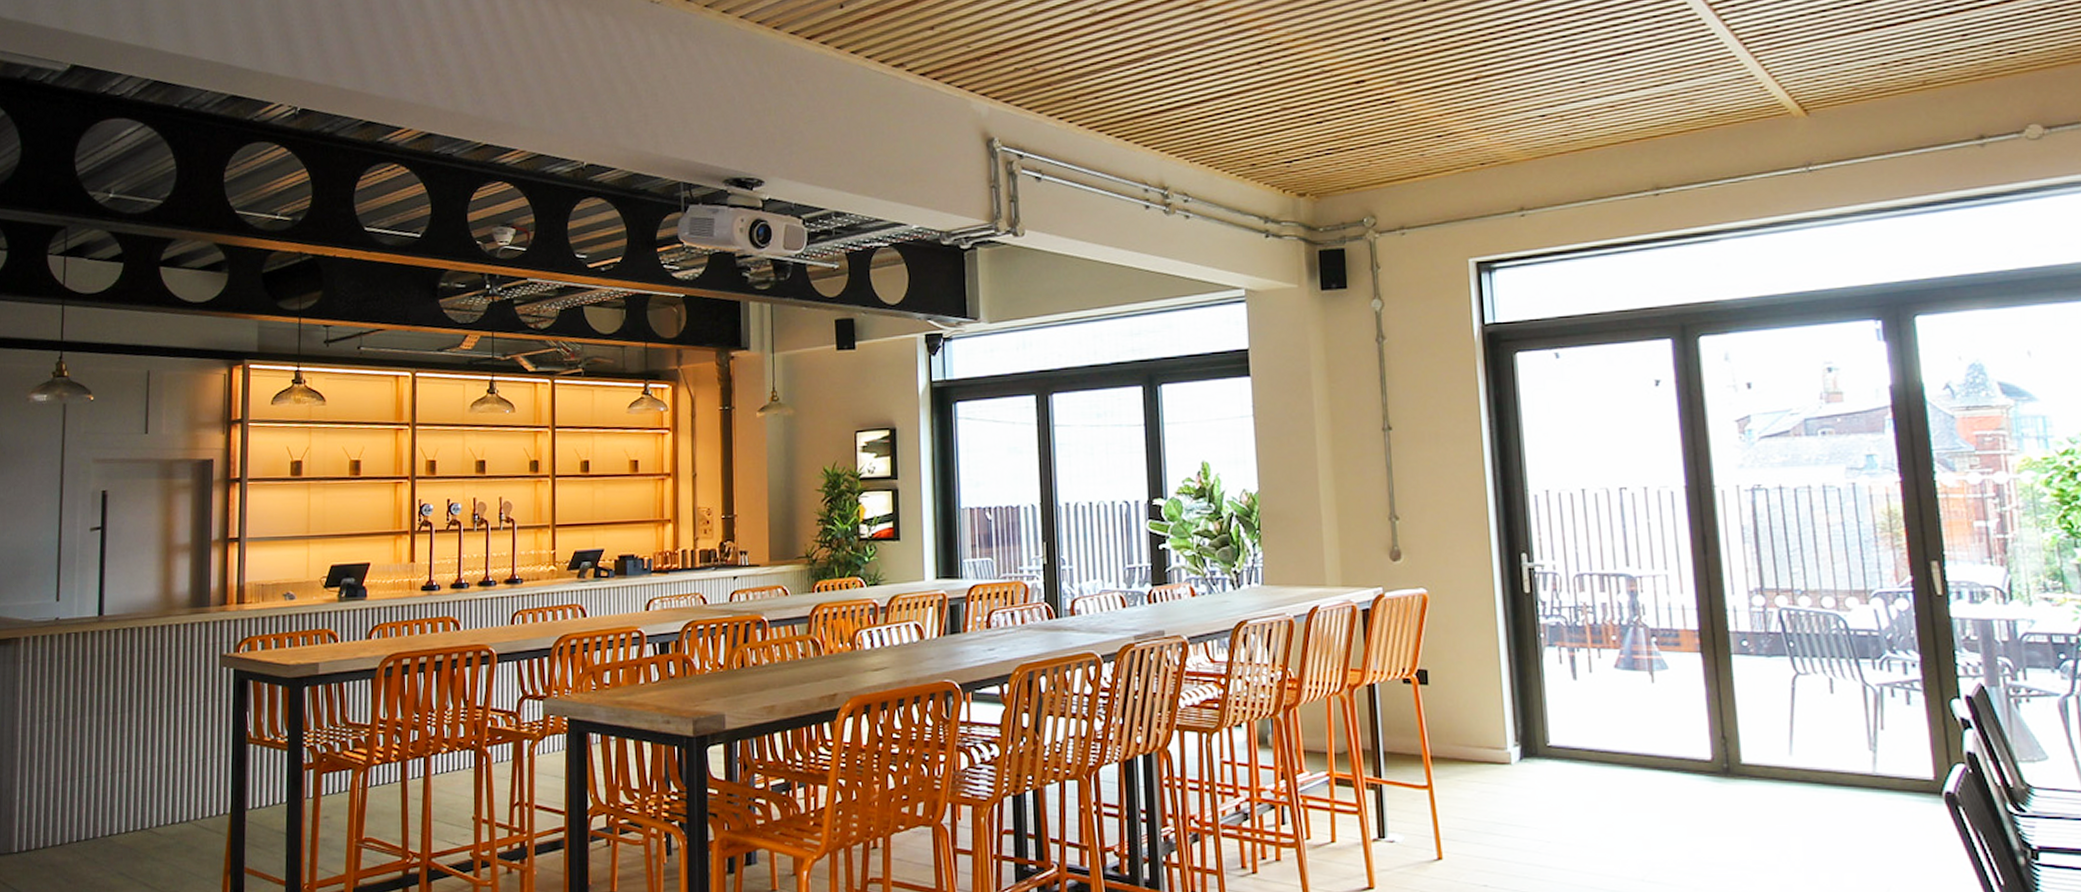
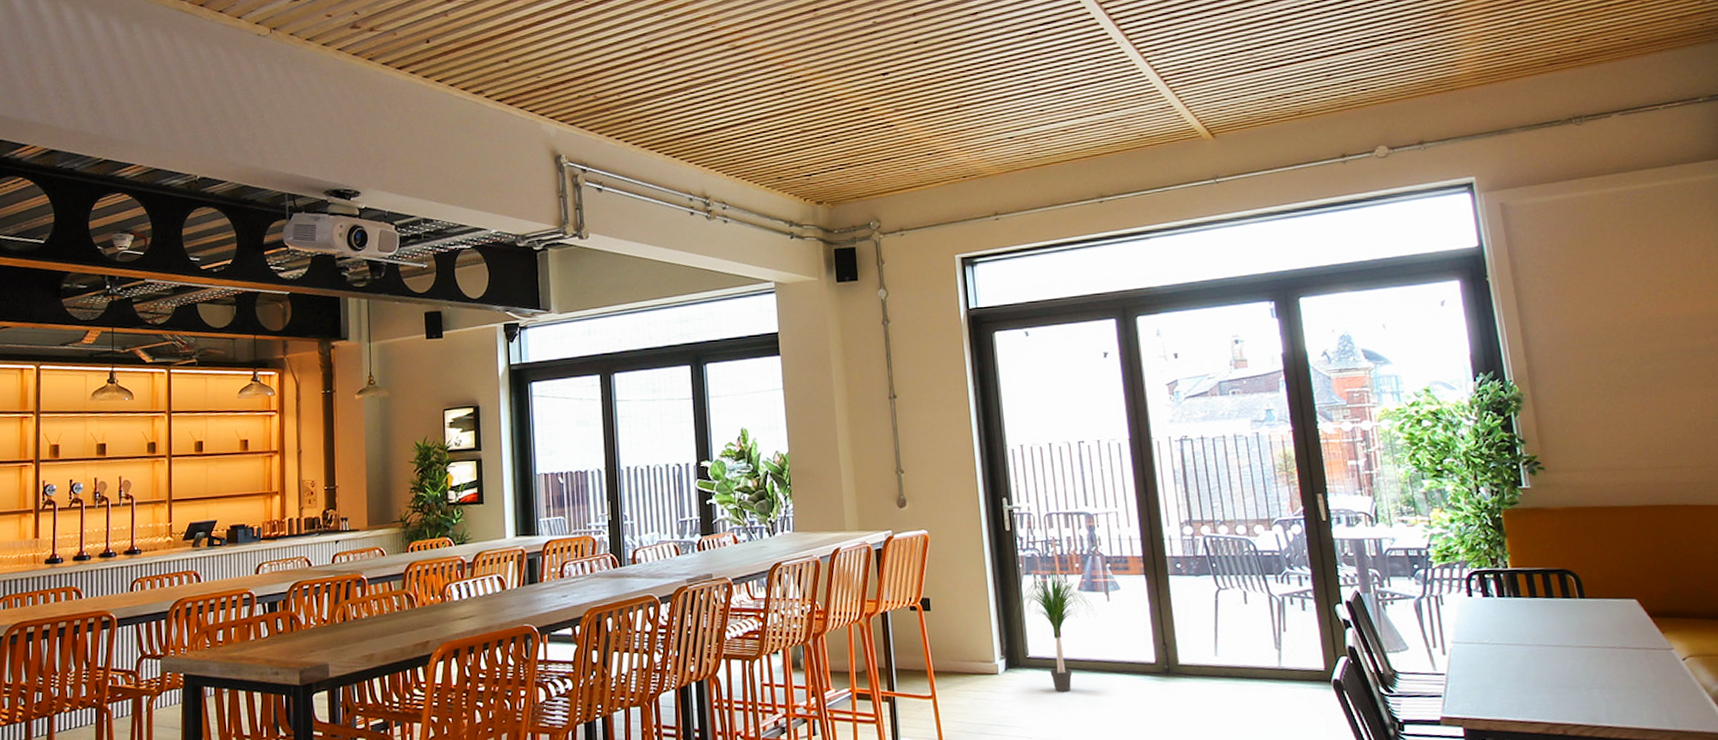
potted plant: none [1534,635,1635,789] -> present [1015,564,1095,692]

